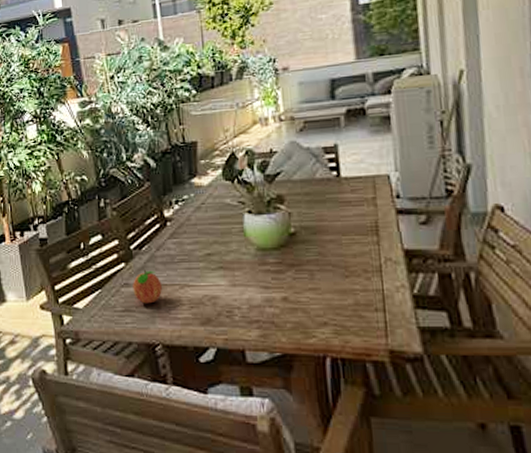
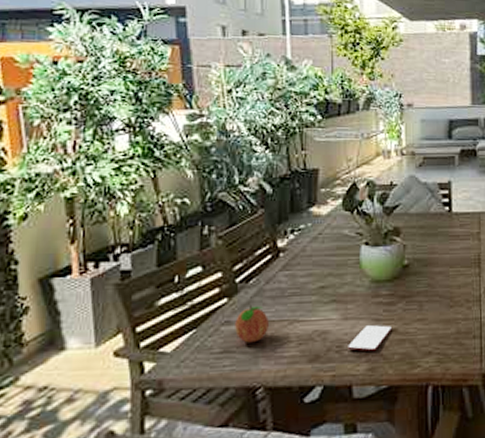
smartphone: none [238,293,282,319] -> present [348,325,392,352]

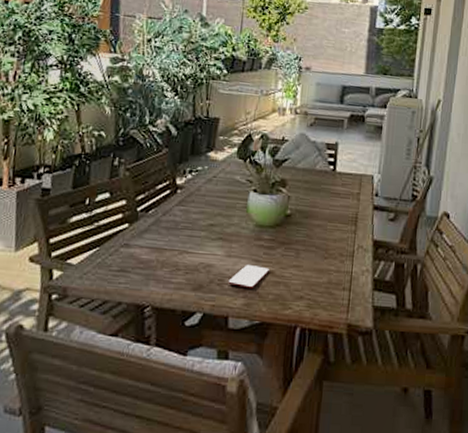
fruit: present [235,304,269,343] -> none [132,232,162,266]

